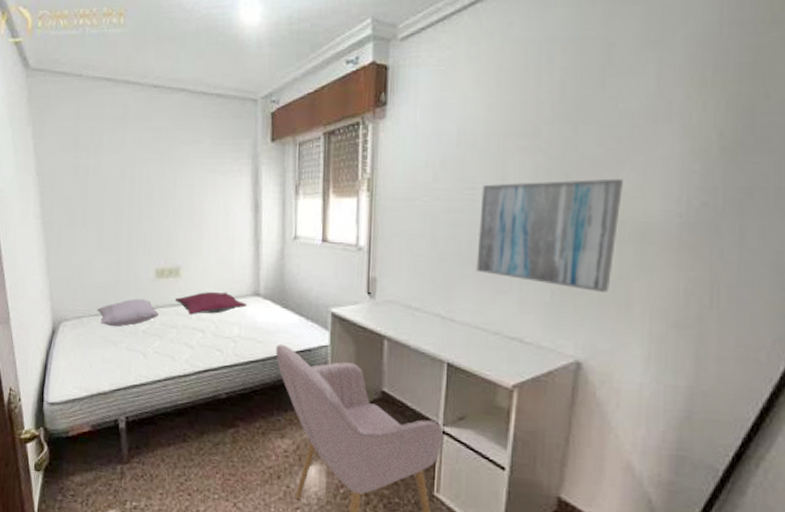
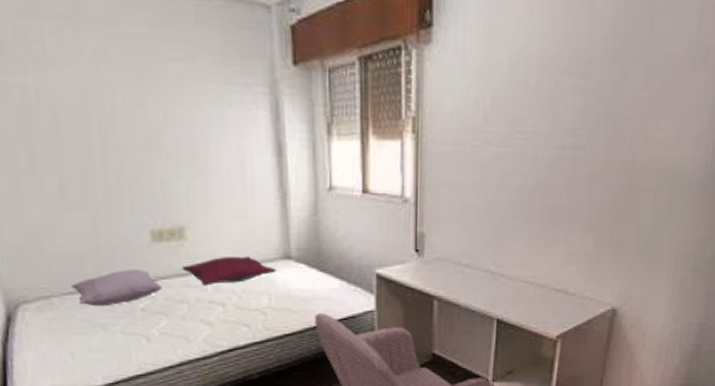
wall art: present [476,178,623,292] -> none [526,125,662,241]

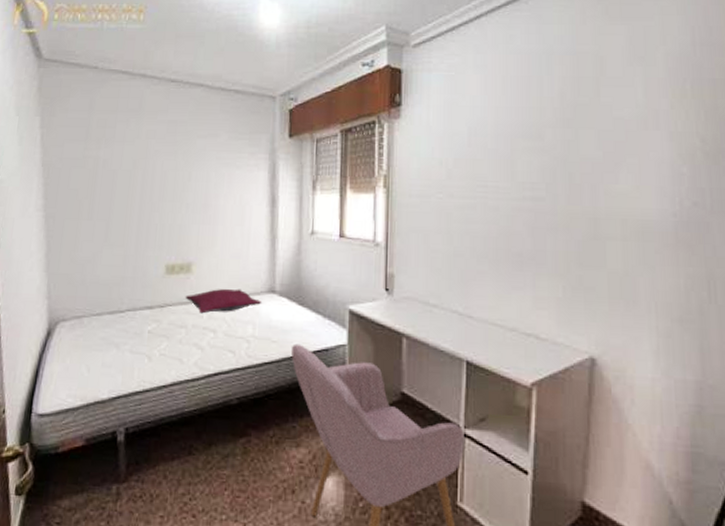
pillow: present [71,269,162,307] -> none [99,296,167,328]

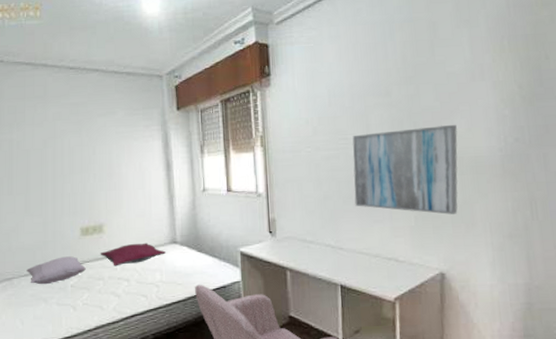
pillow: none [99,296,167,328] -> present [26,256,86,285]
wall art: none [491,179,622,288] -> present [352,124,458,215]

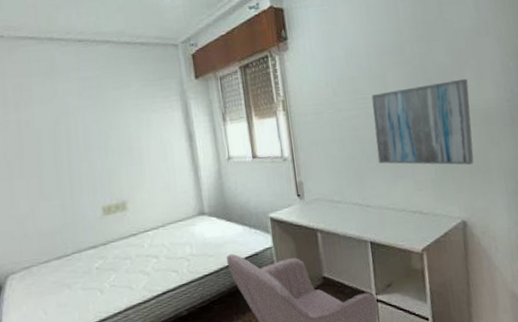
pillow: present [26,256,86,285] -> none [46,237,111,271]
pillow: present [100,242,165,267] -> none [124,216,194,244]

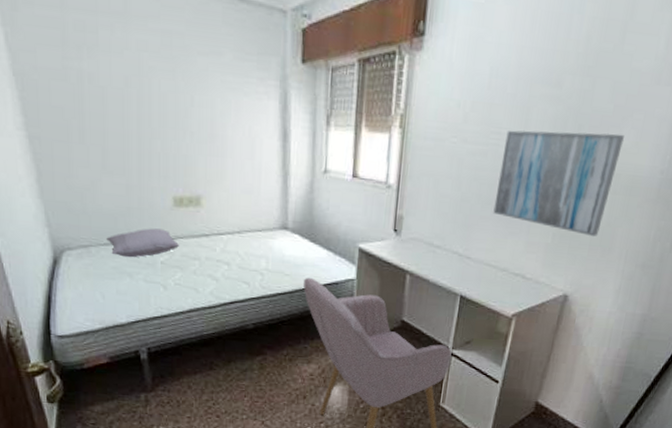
pillow: none [46,237,111,271] -> present [106,228,179,258]

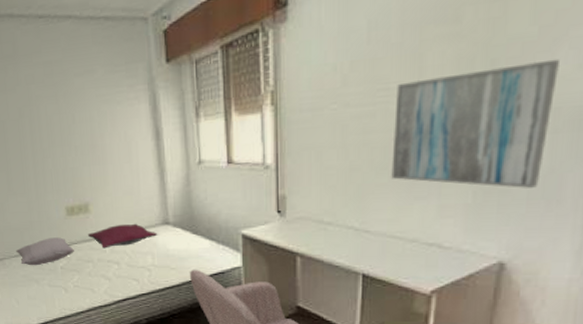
pillow: none [196,223,274,247] -> present [87,223,157,249]

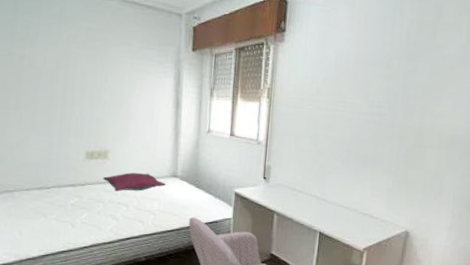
pillow: present [16,237,74,266] -> none [28,176,87,201]
wall art: present [391,58,559,188] -> none [343,100,443,183]

